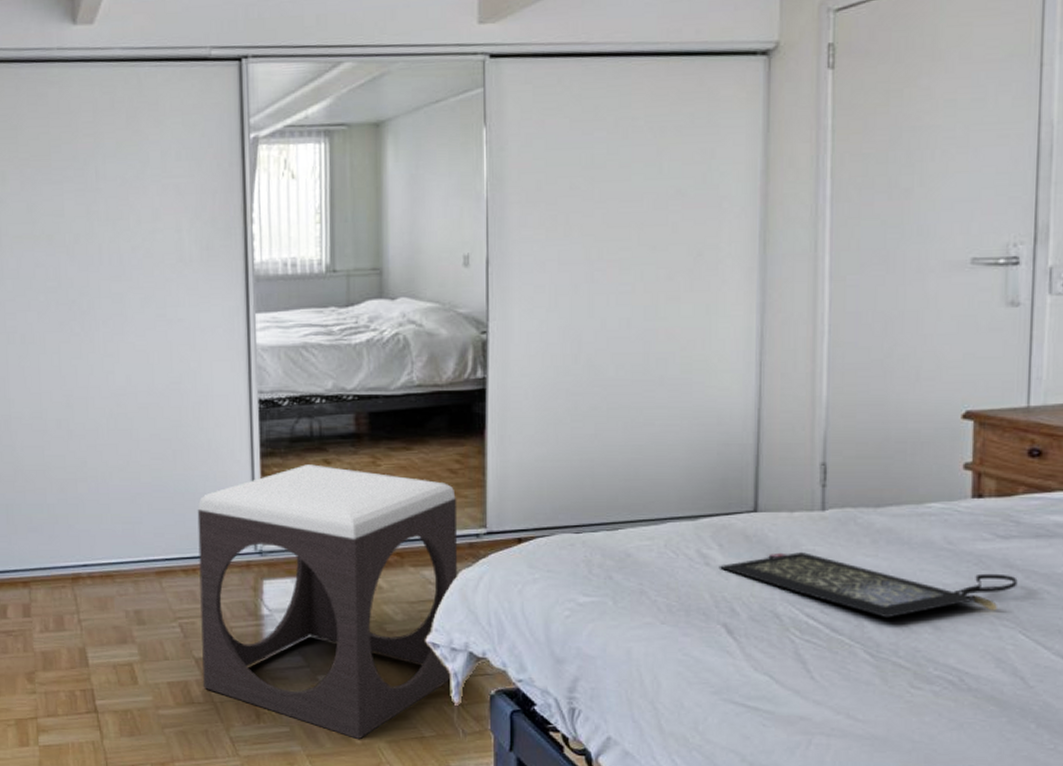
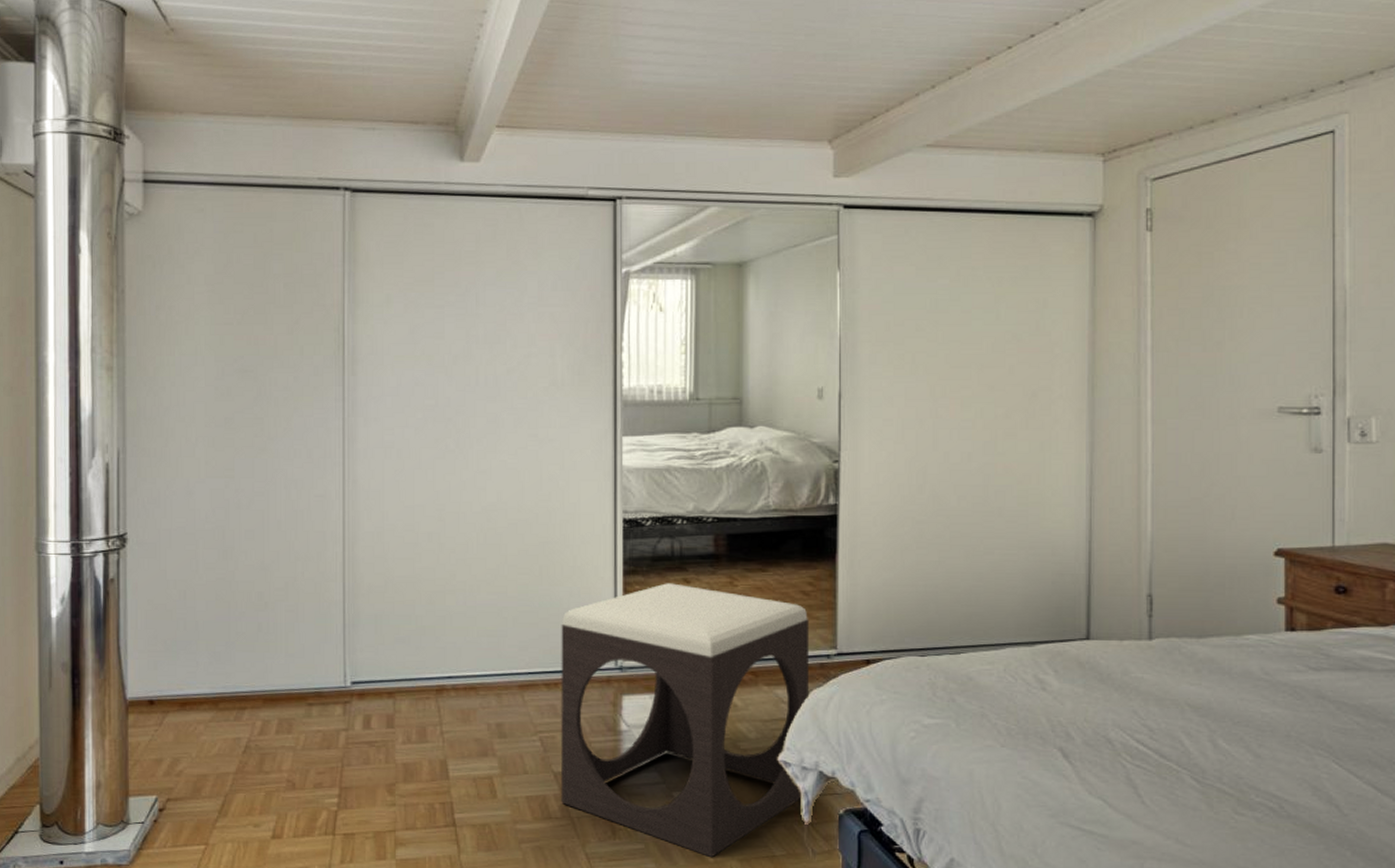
clutch bag: present [719,552,1018,619] -> none [1054,679,1329,746]

